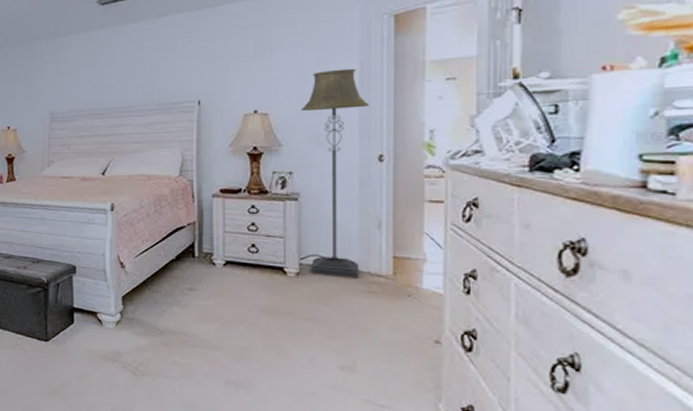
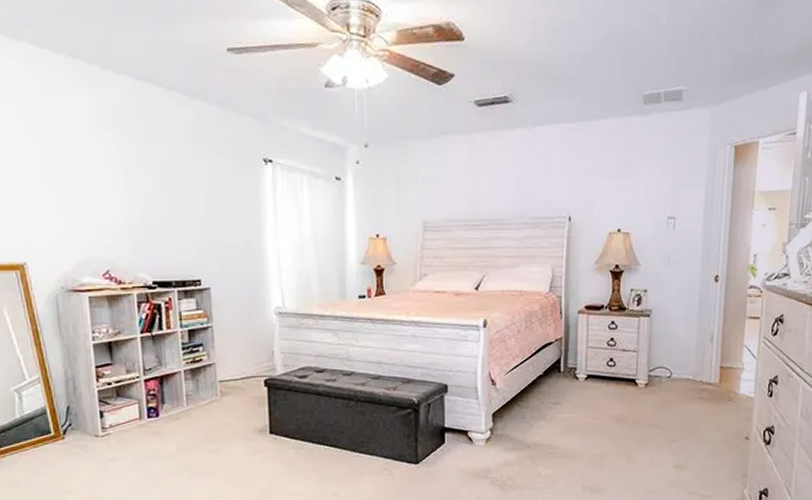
floor lamp: present [300,68,370,278] -> none [656,193,711,387]

